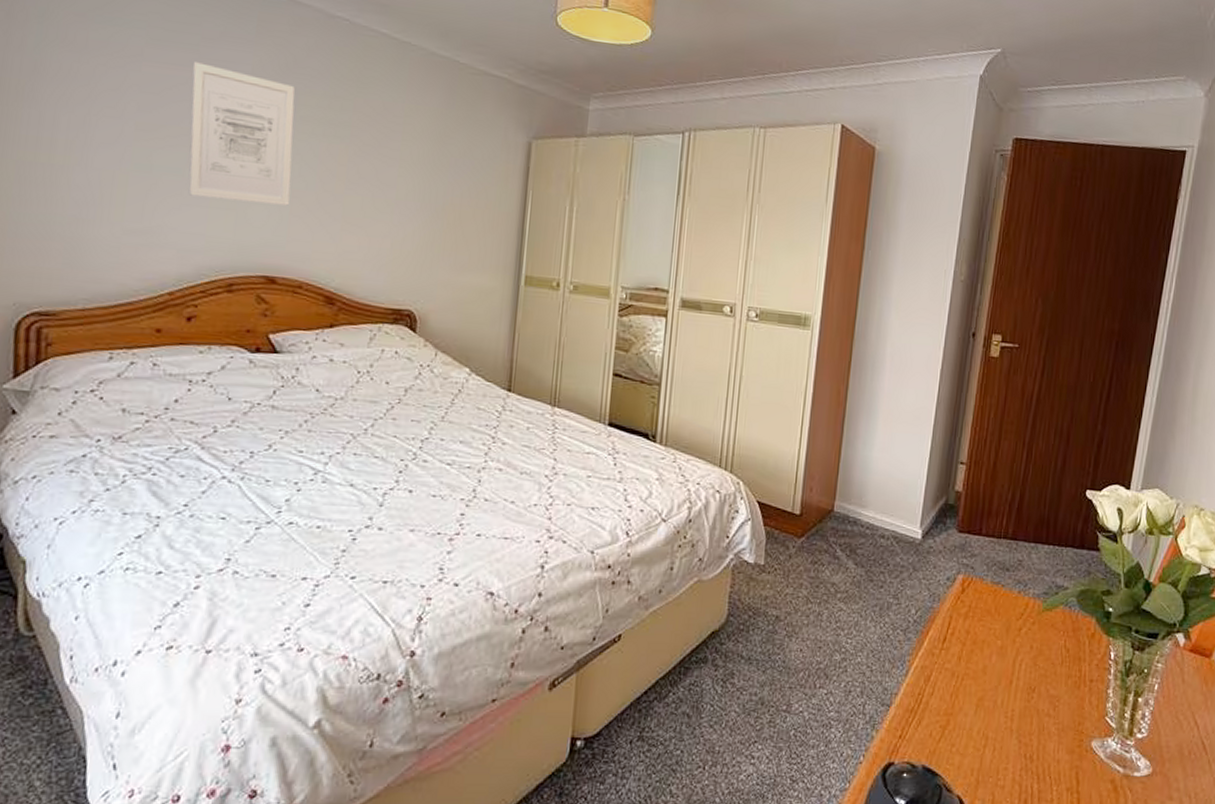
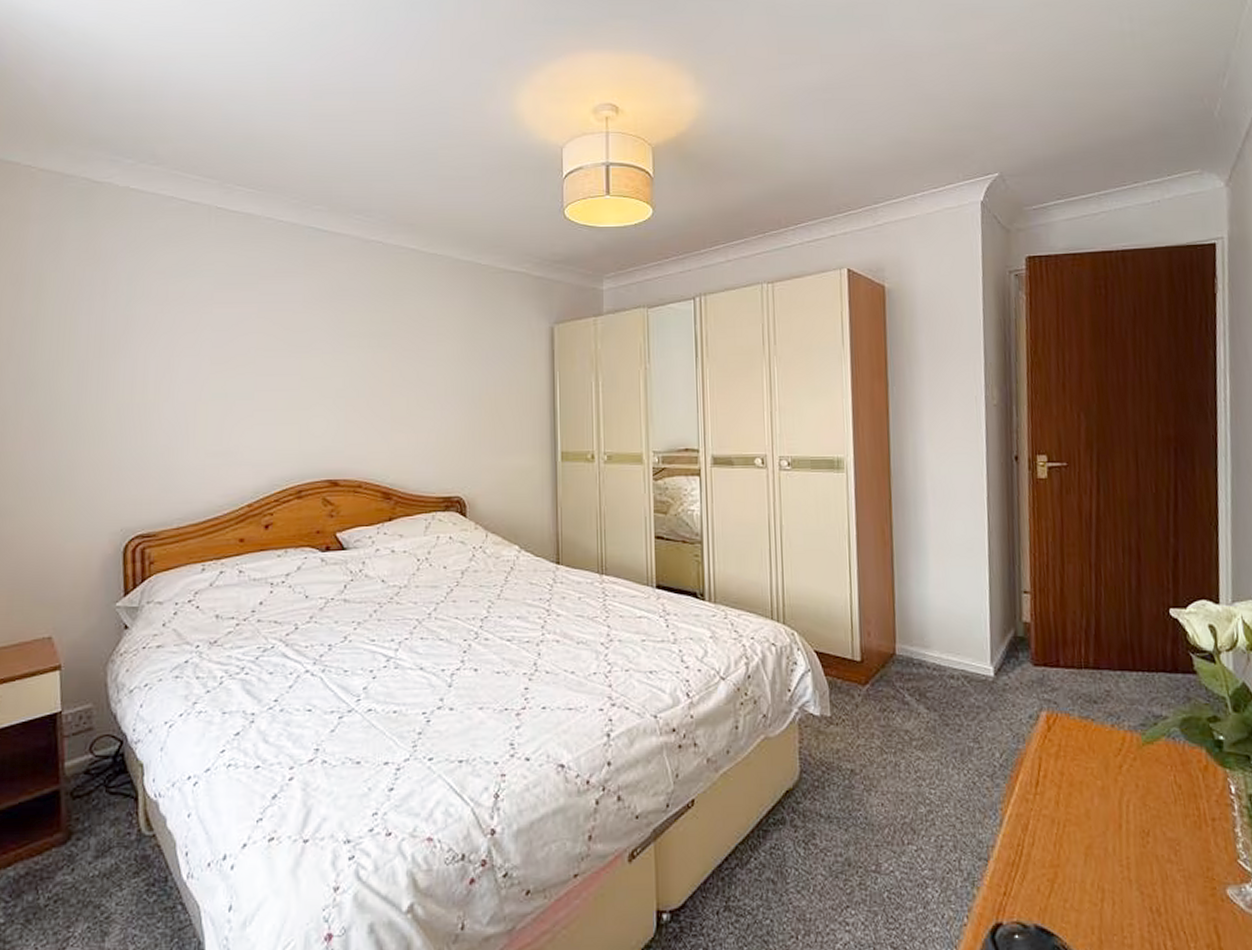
wall art: present [188,62,295,206] -> none [254,298,345,416]

